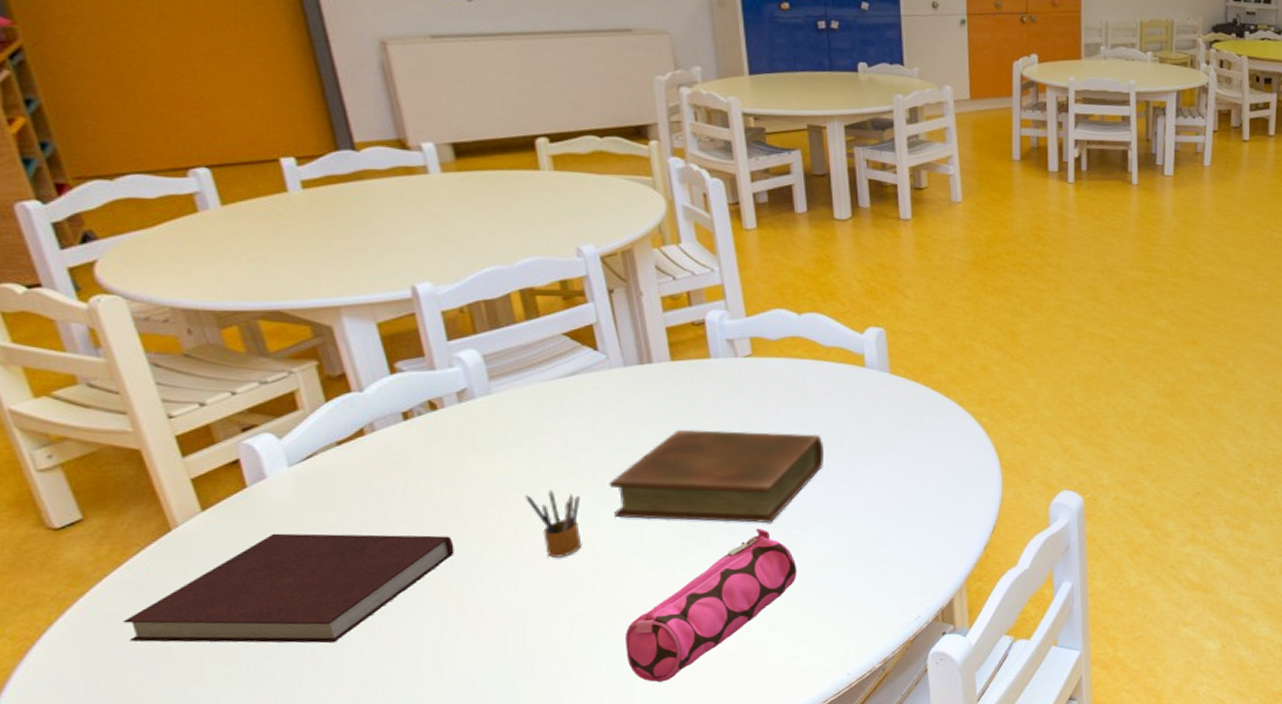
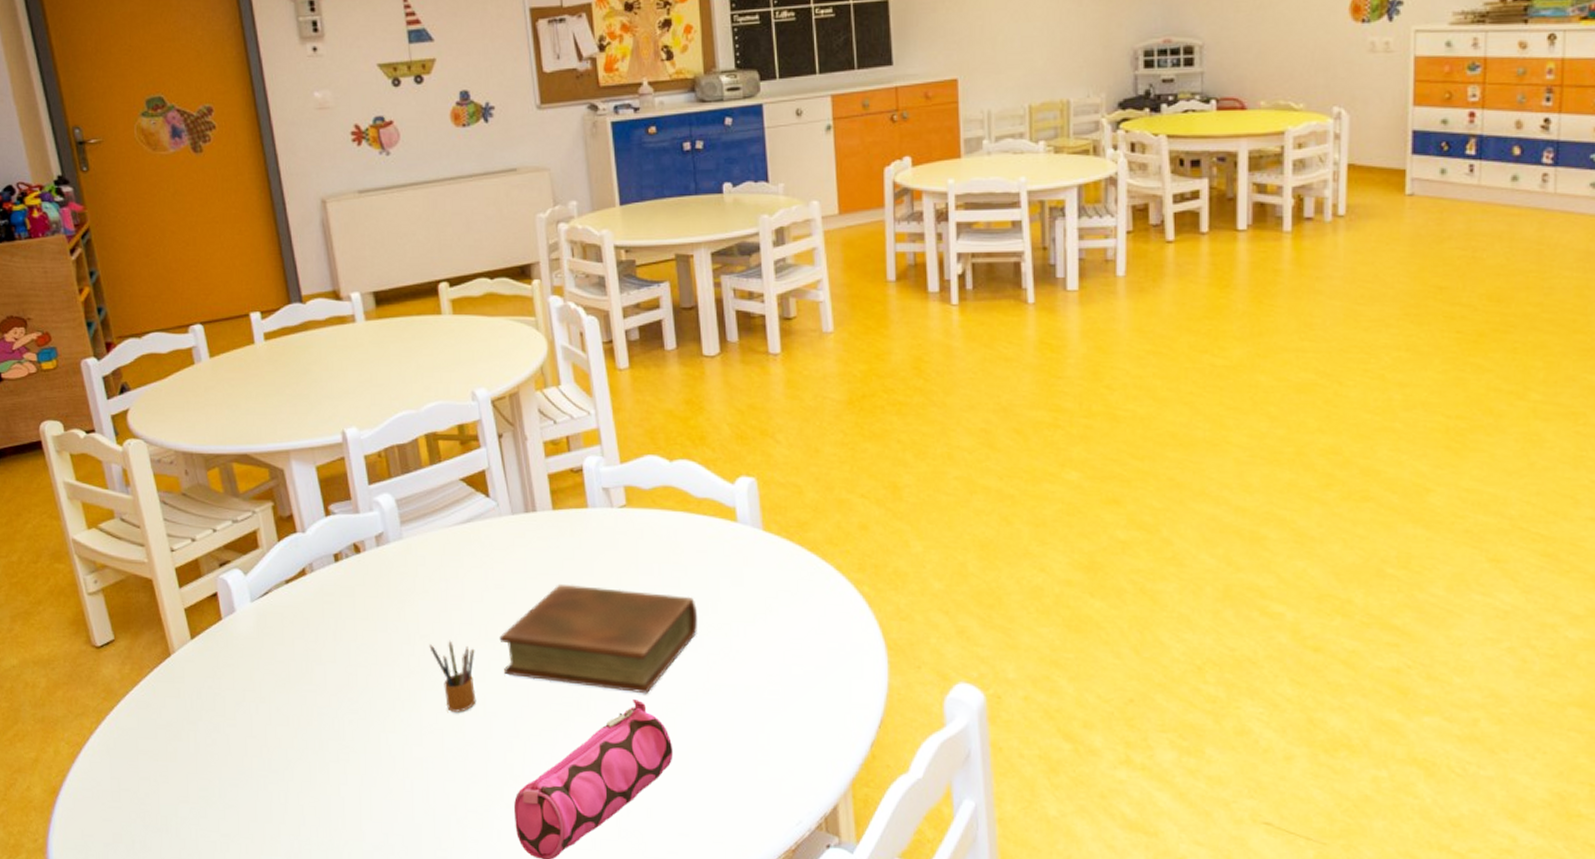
notebook: present [124,533,455,643] -> none [138,665,373,778]

